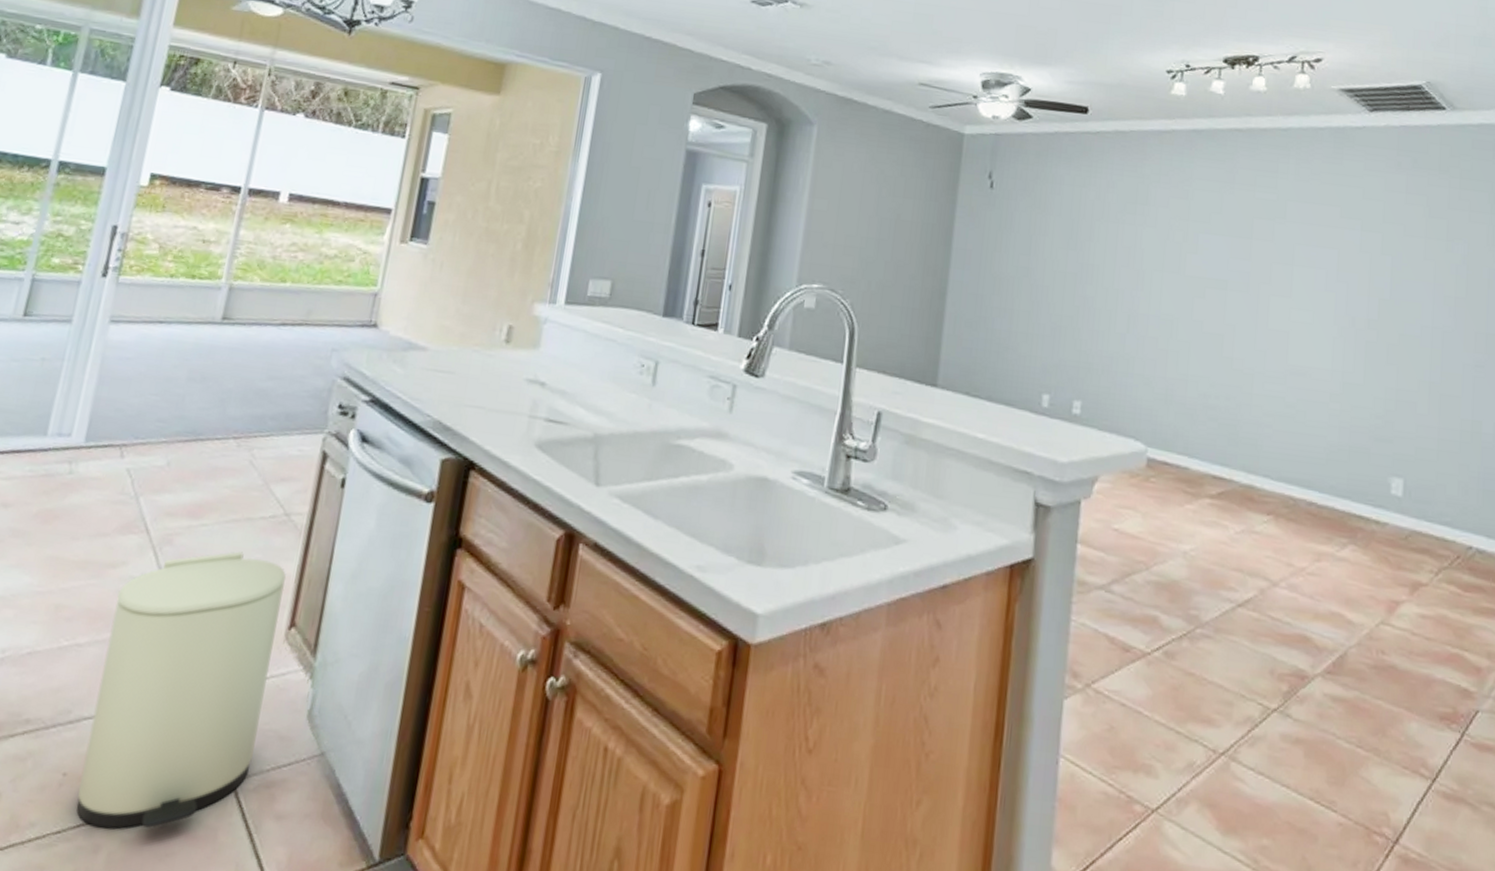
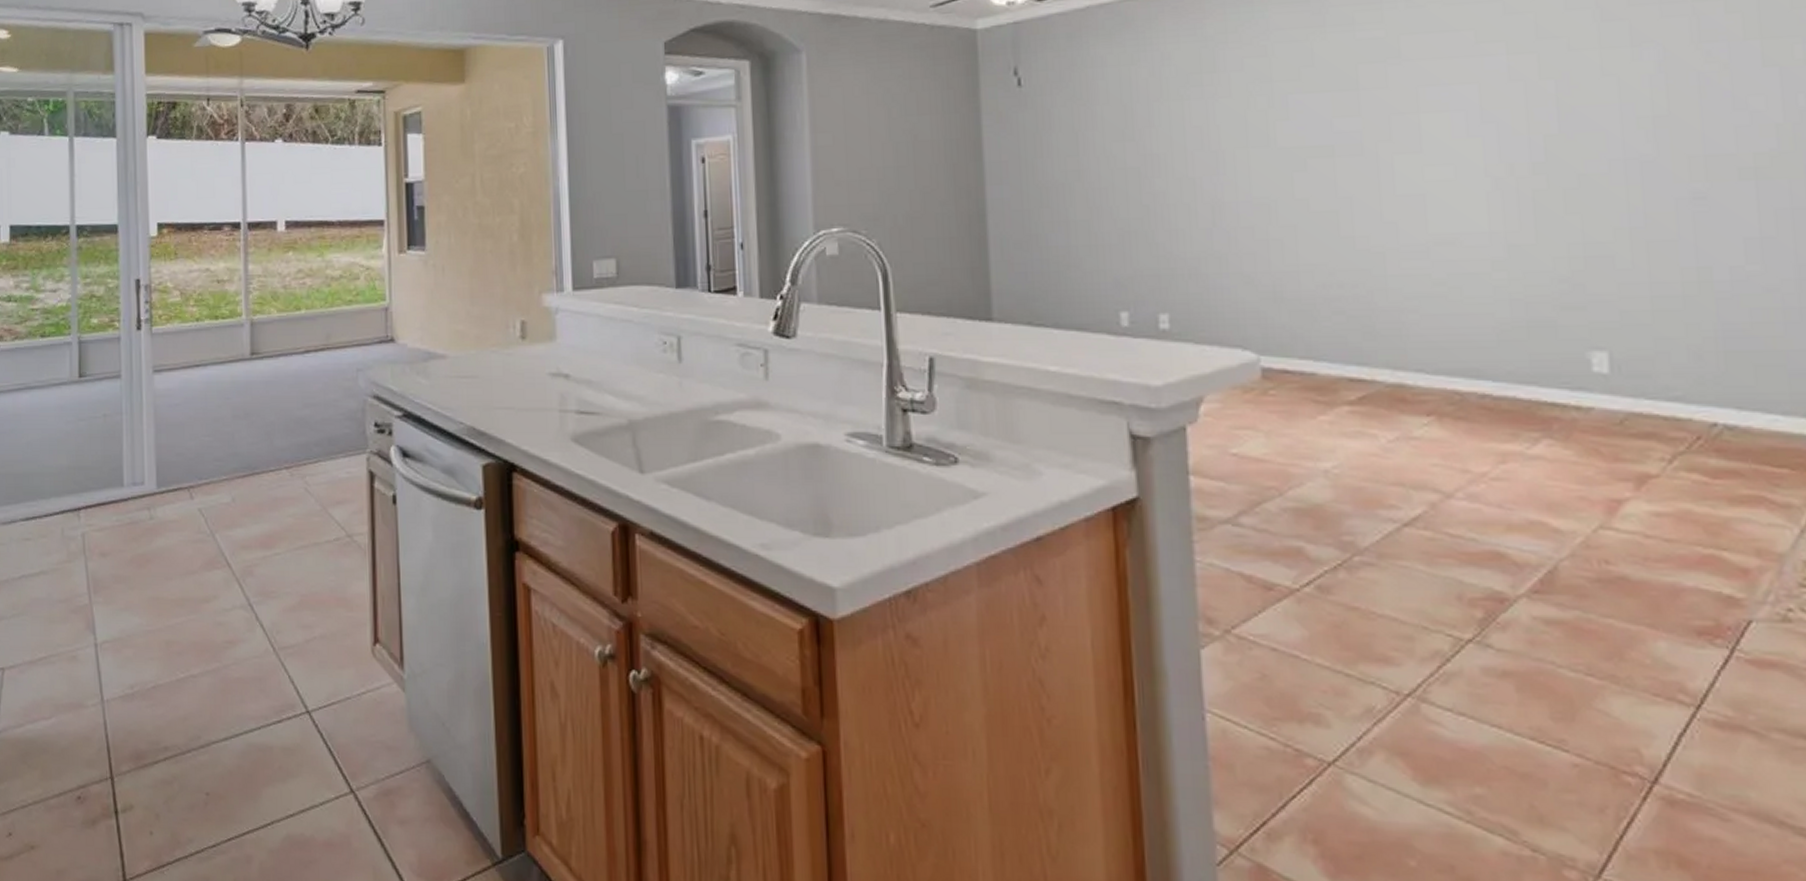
pedal bin: present [76,551,286,829] -> none [216,576,367,841]

